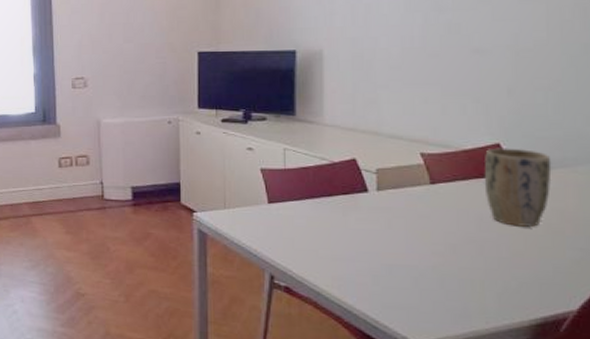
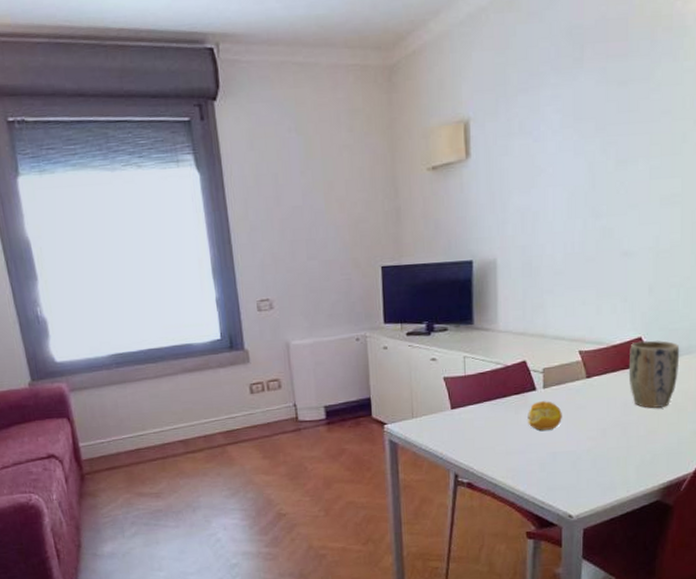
fruit: none [358,205,400,238] -> present [528,401,562,431]

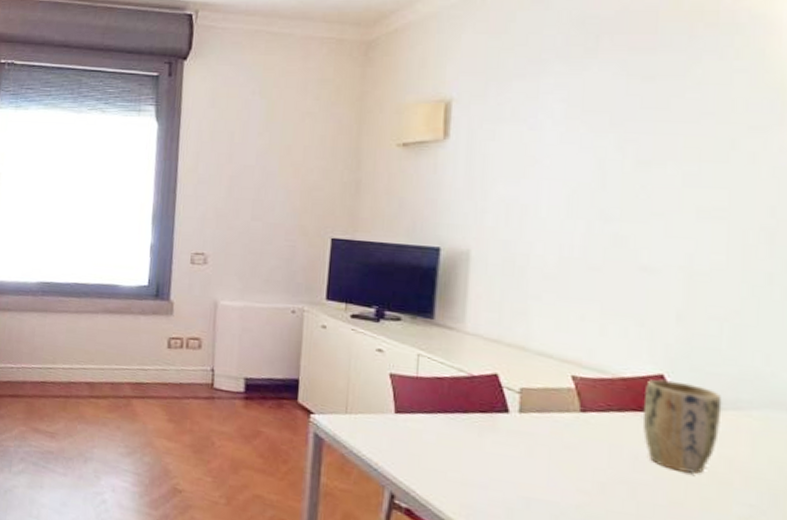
fruit: present [528,401,562,431] -> none [494,427,543,467]

